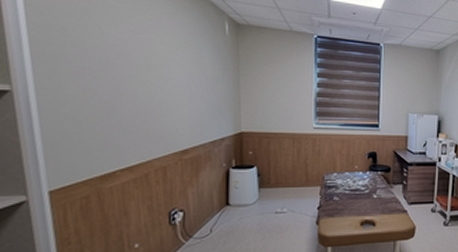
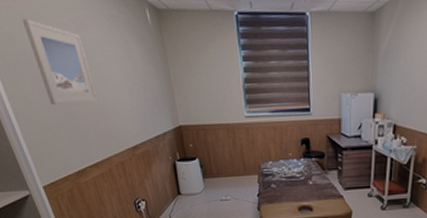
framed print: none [81,14,151,103] -> present [22,19,98,106]

